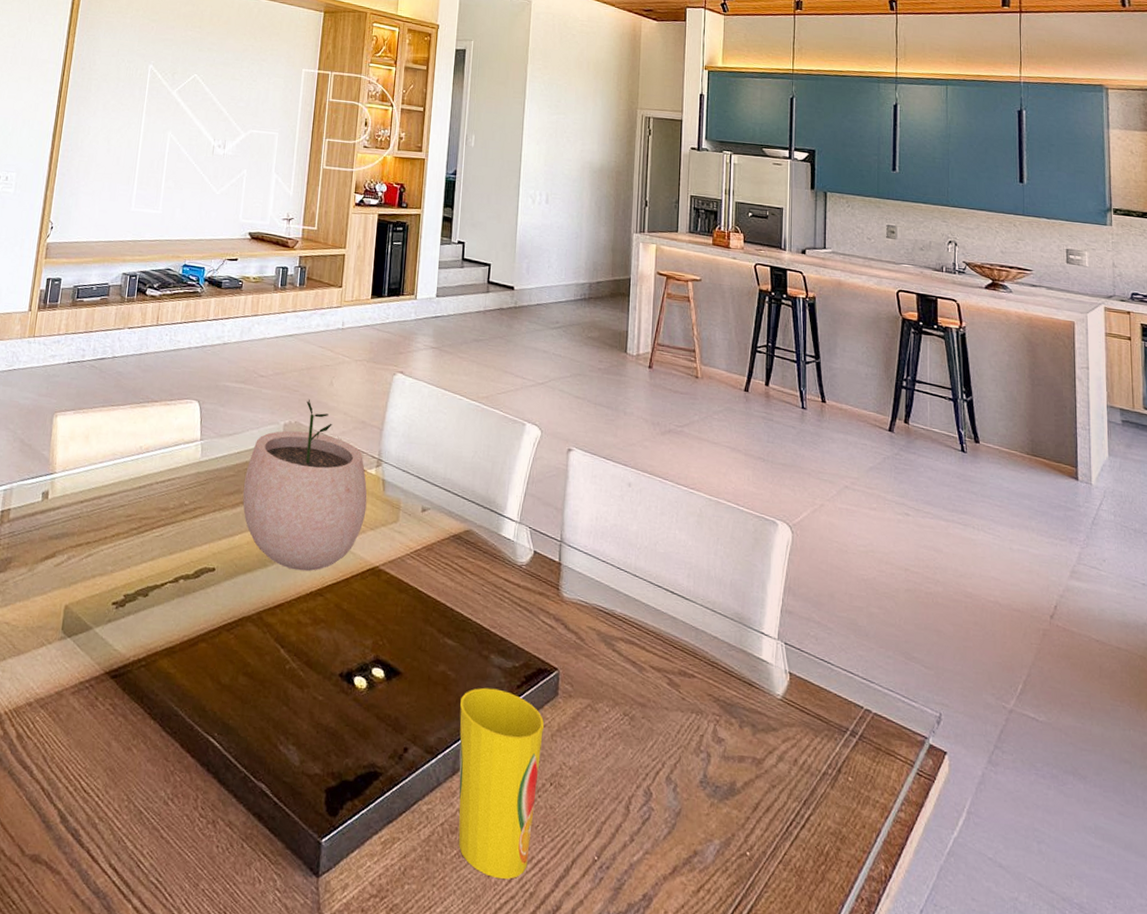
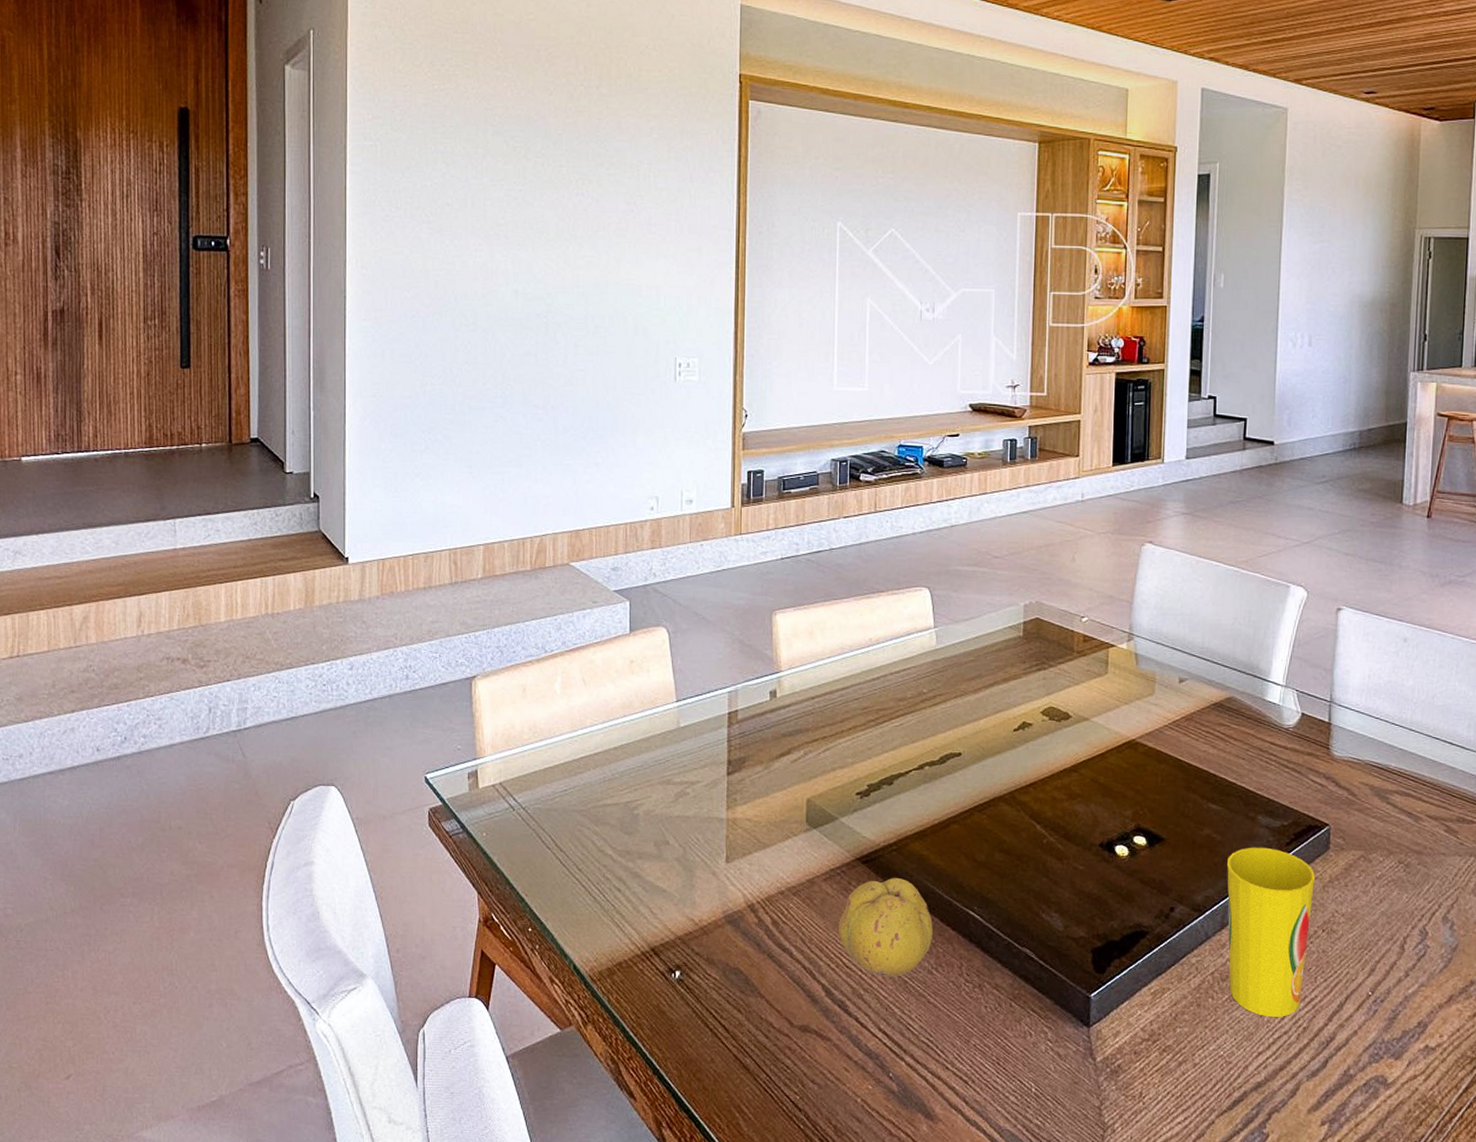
fruit: none [80,695,173,806] -> present [839,877,933,977]
plant pot: present [242,398,368,572] -> none [984,576,1120,750]

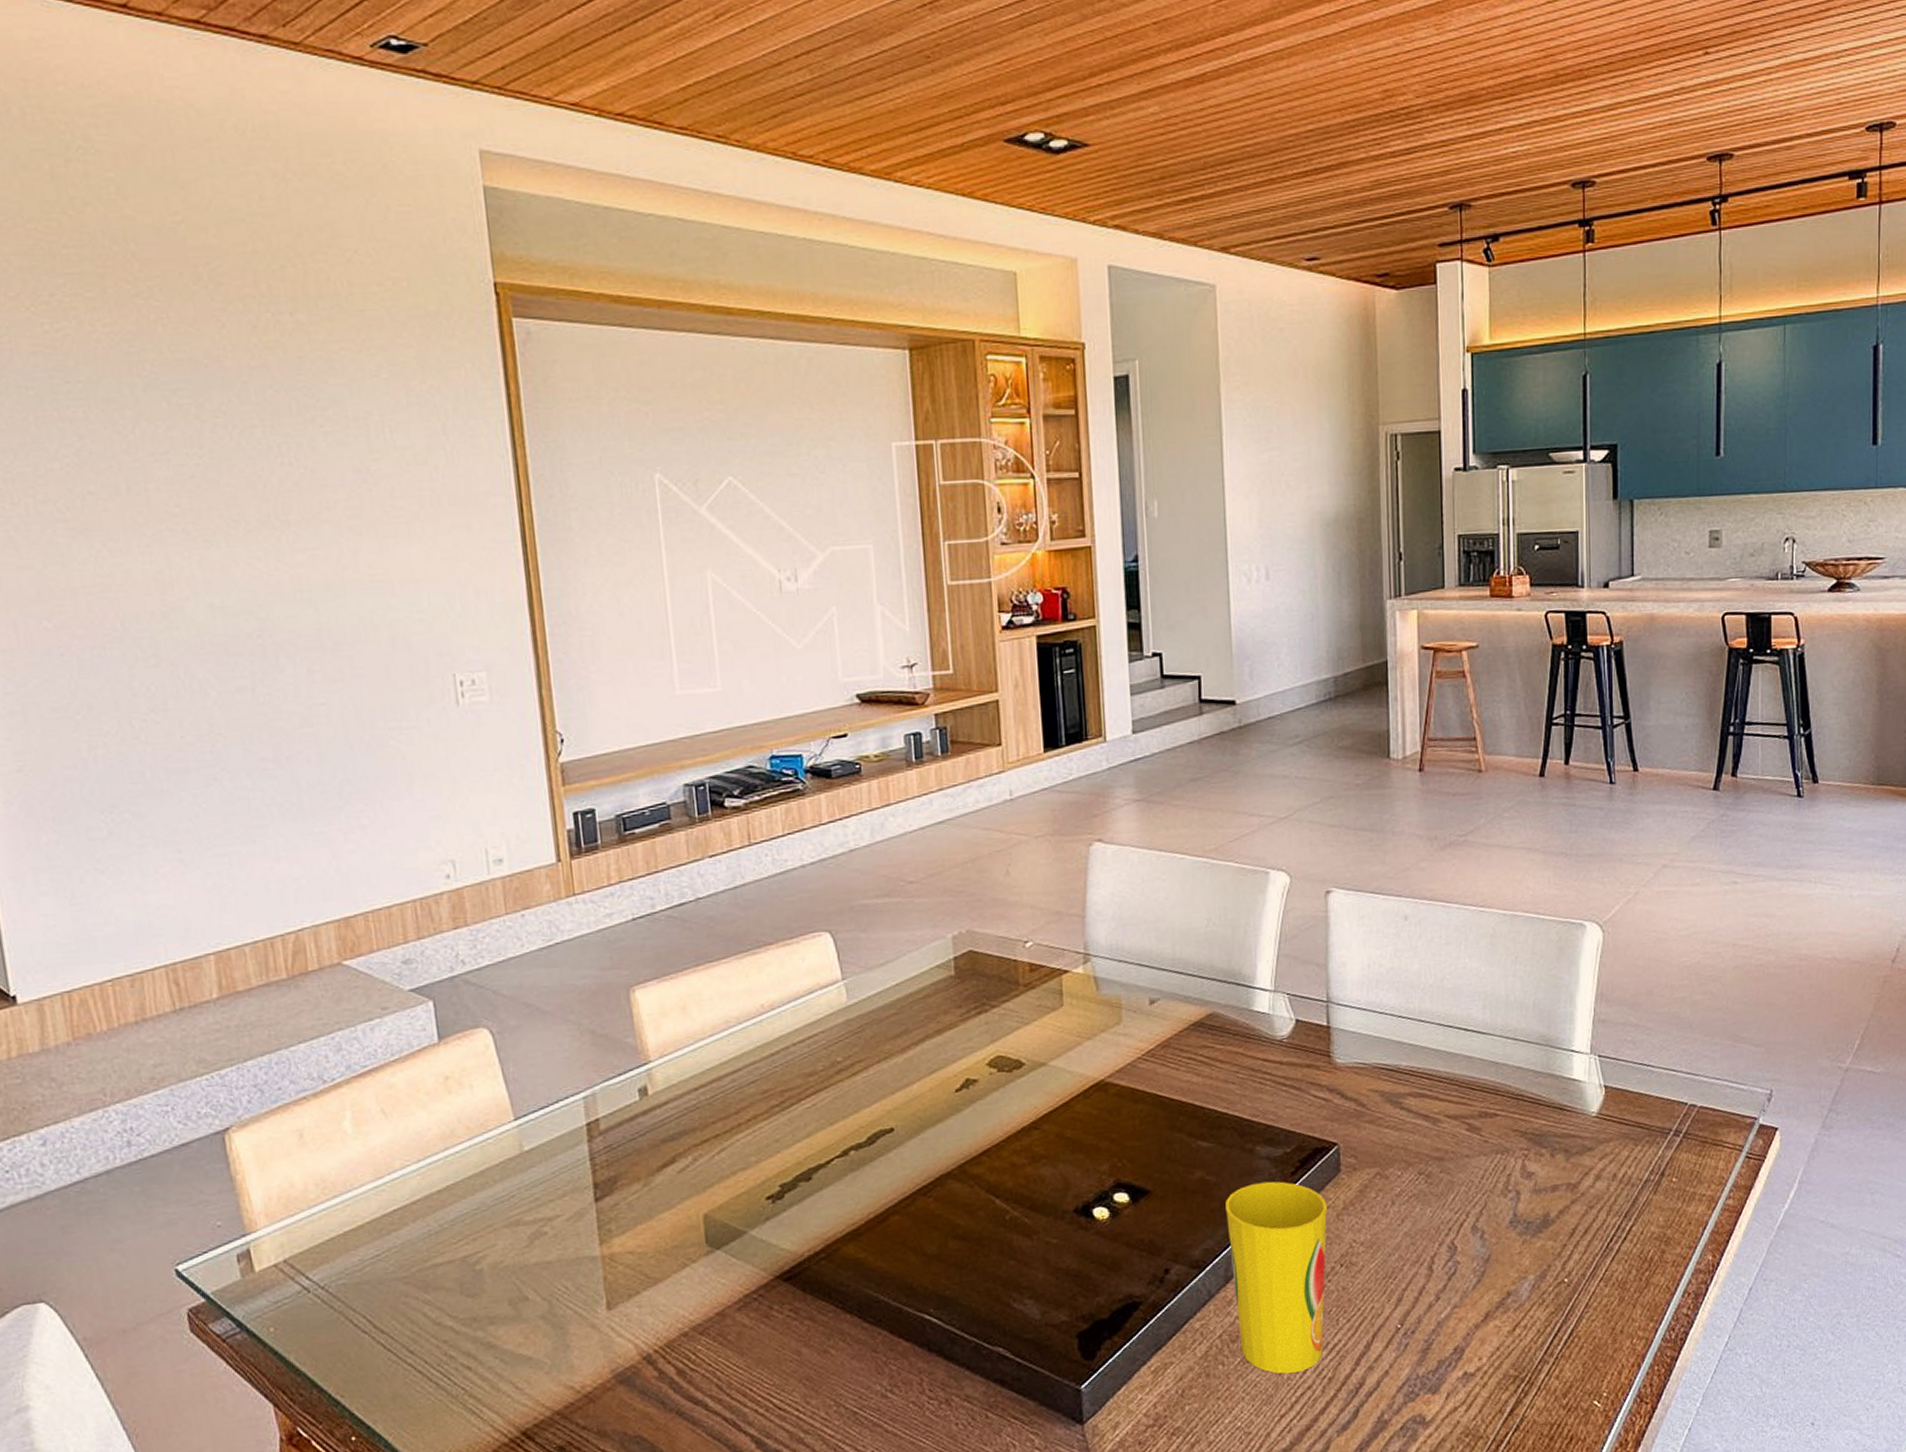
fruit: present [839,877,933,977] -> none [763,1290,883,1412]

